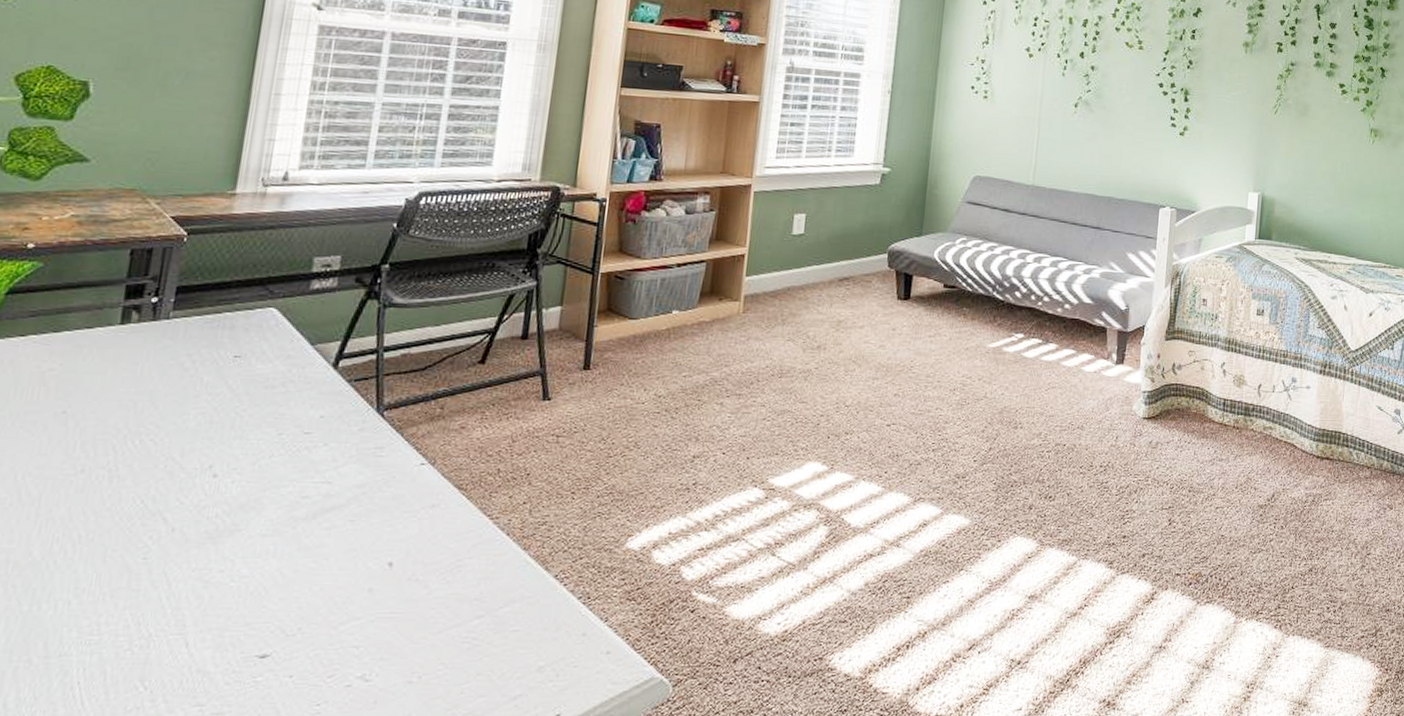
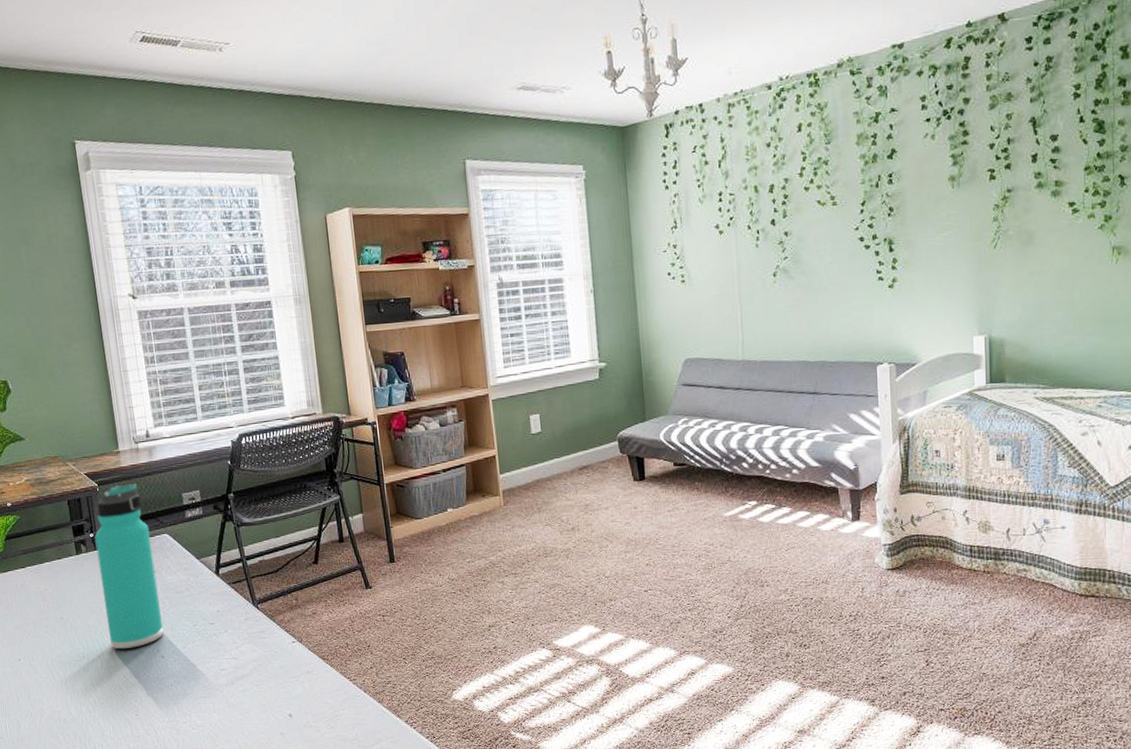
thermos bottle: none [135,236,250,463] -> present [94,482,164,650]

